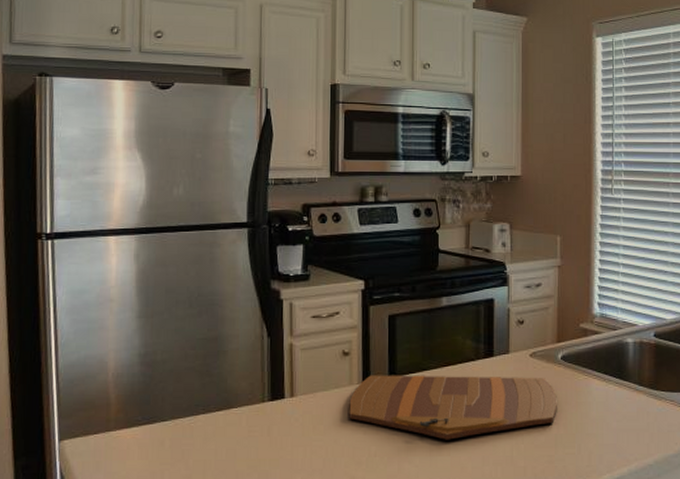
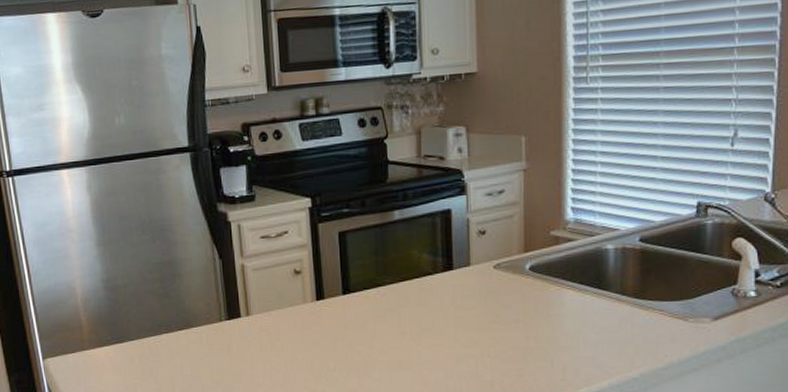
cutting board: present [349,375,557,440] -> none [304,289,526,355]

